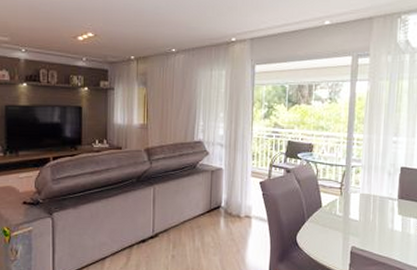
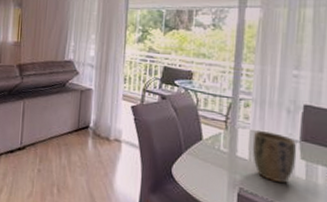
plant pot: none [361,193,395,238] -> present [252,129,296,184]

